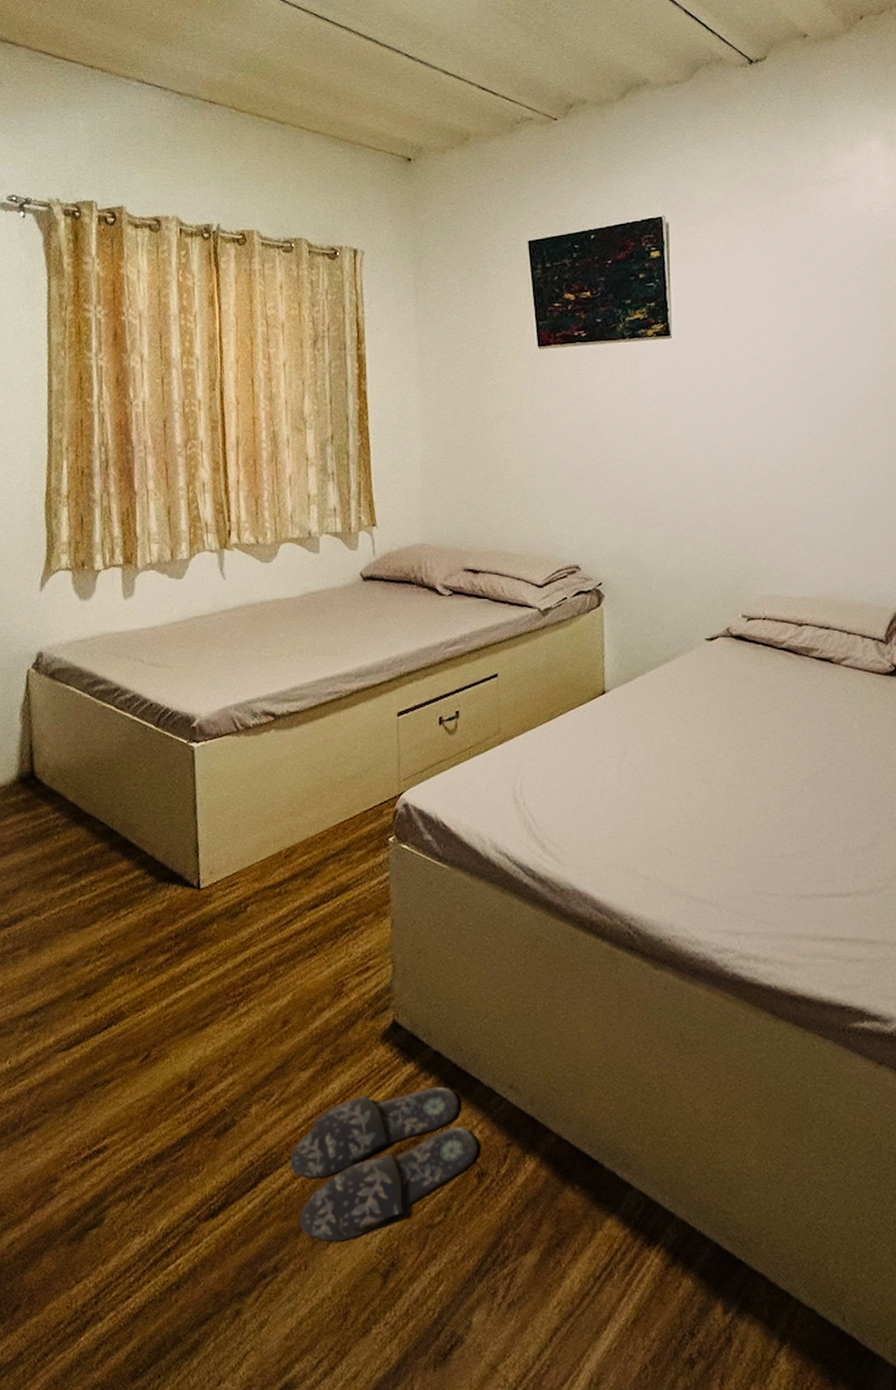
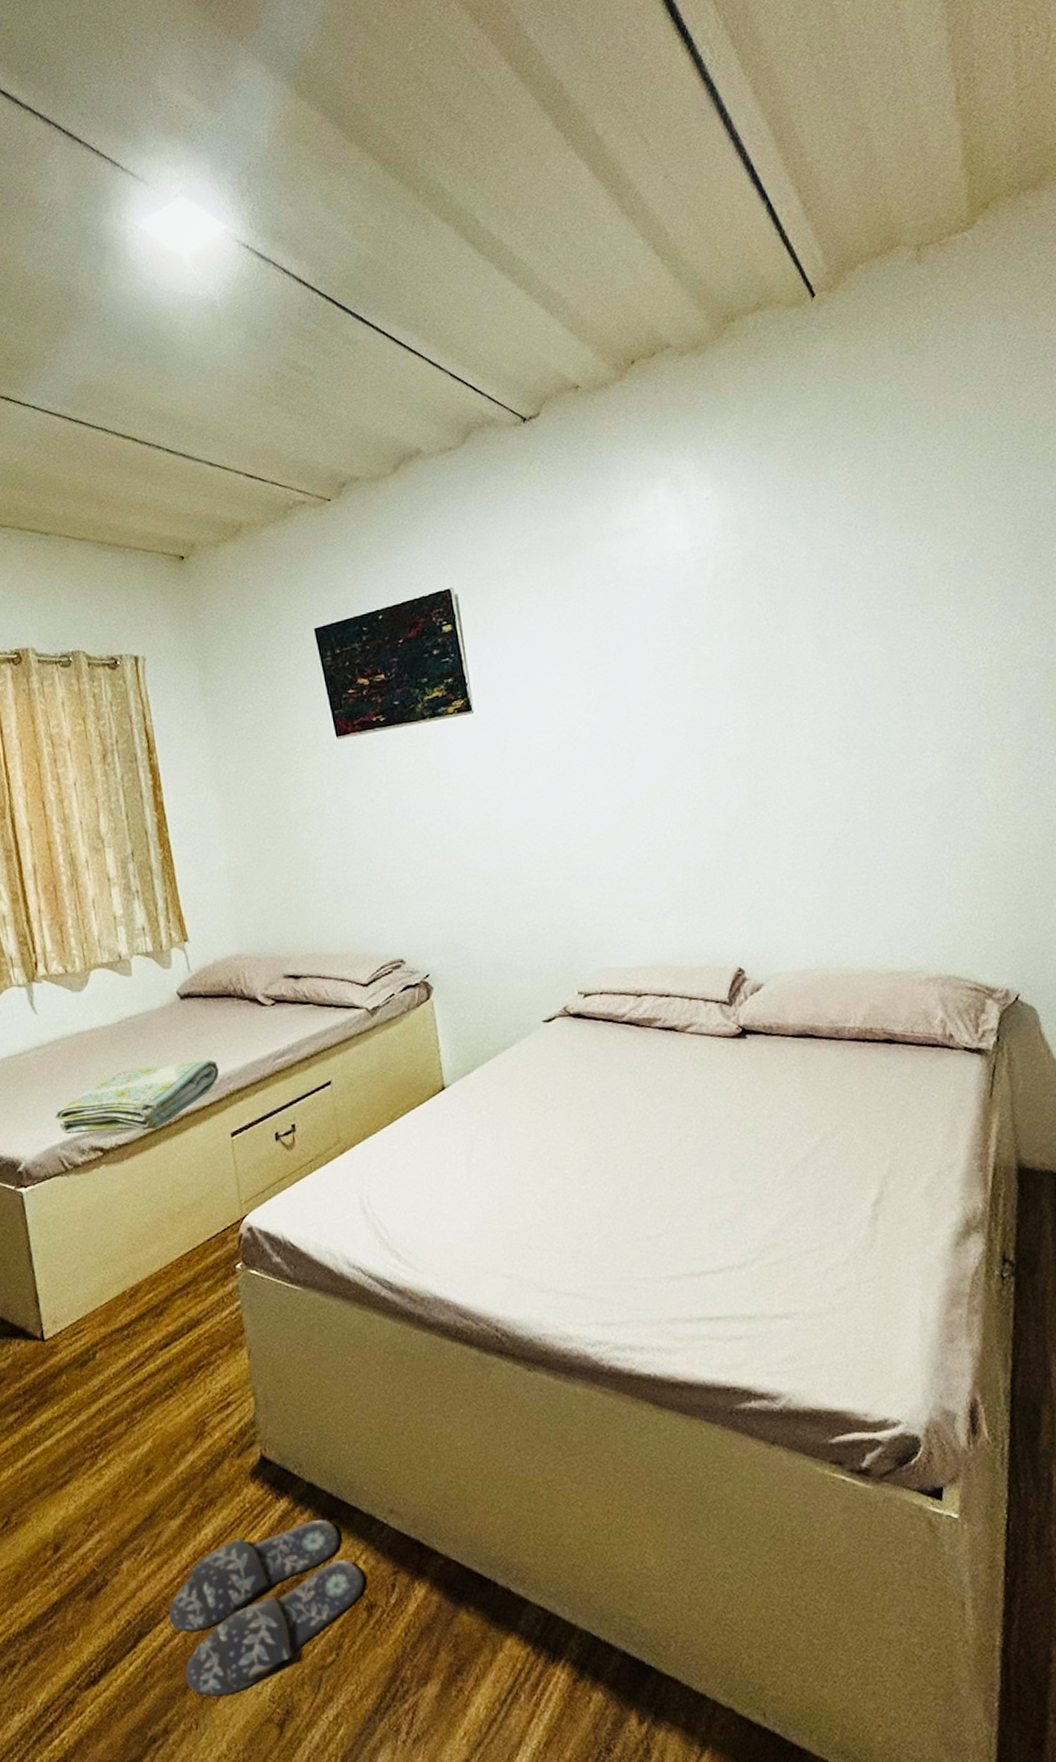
towel: none [232,641,393,702] -> present [55,1060,219,1134]

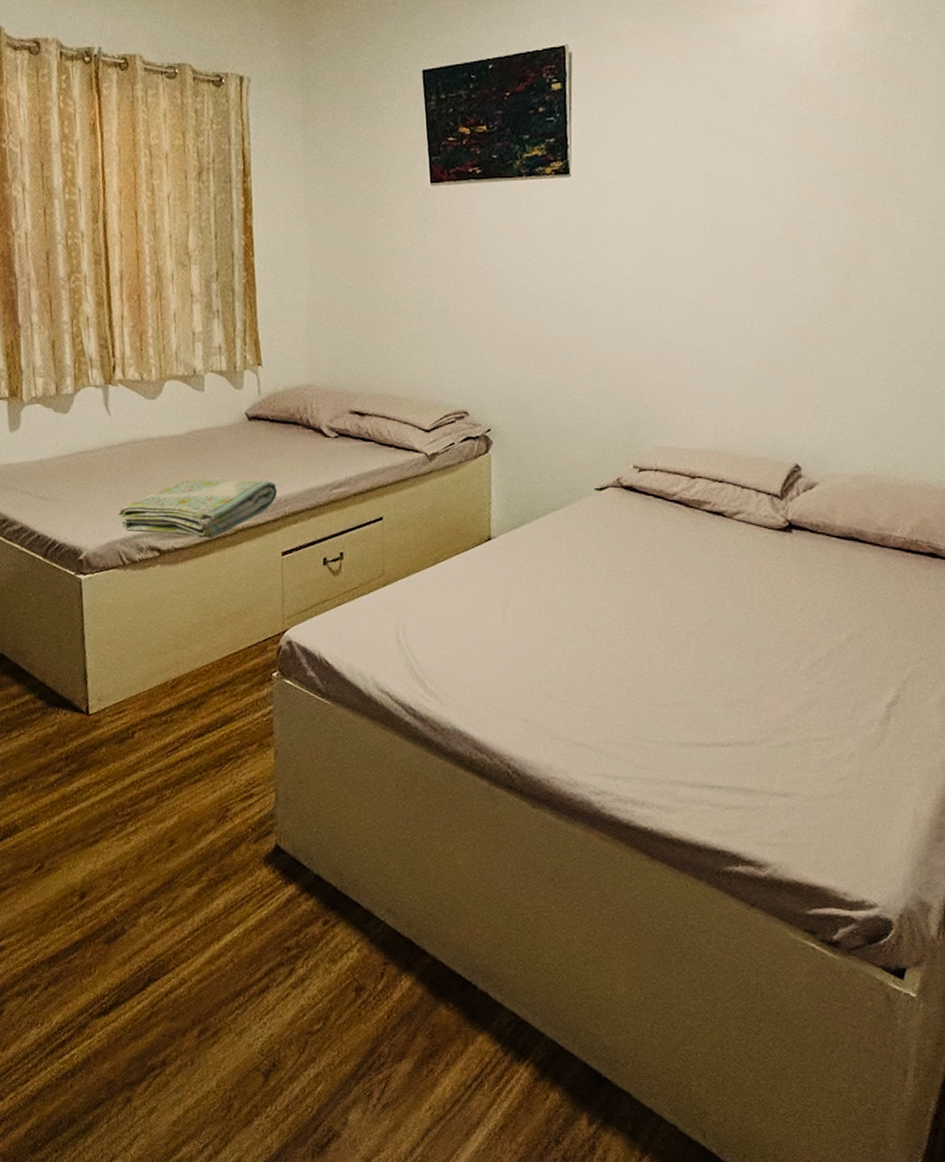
slippers: present [168,1520,364,1697] -> none [177,907,356,1042]

